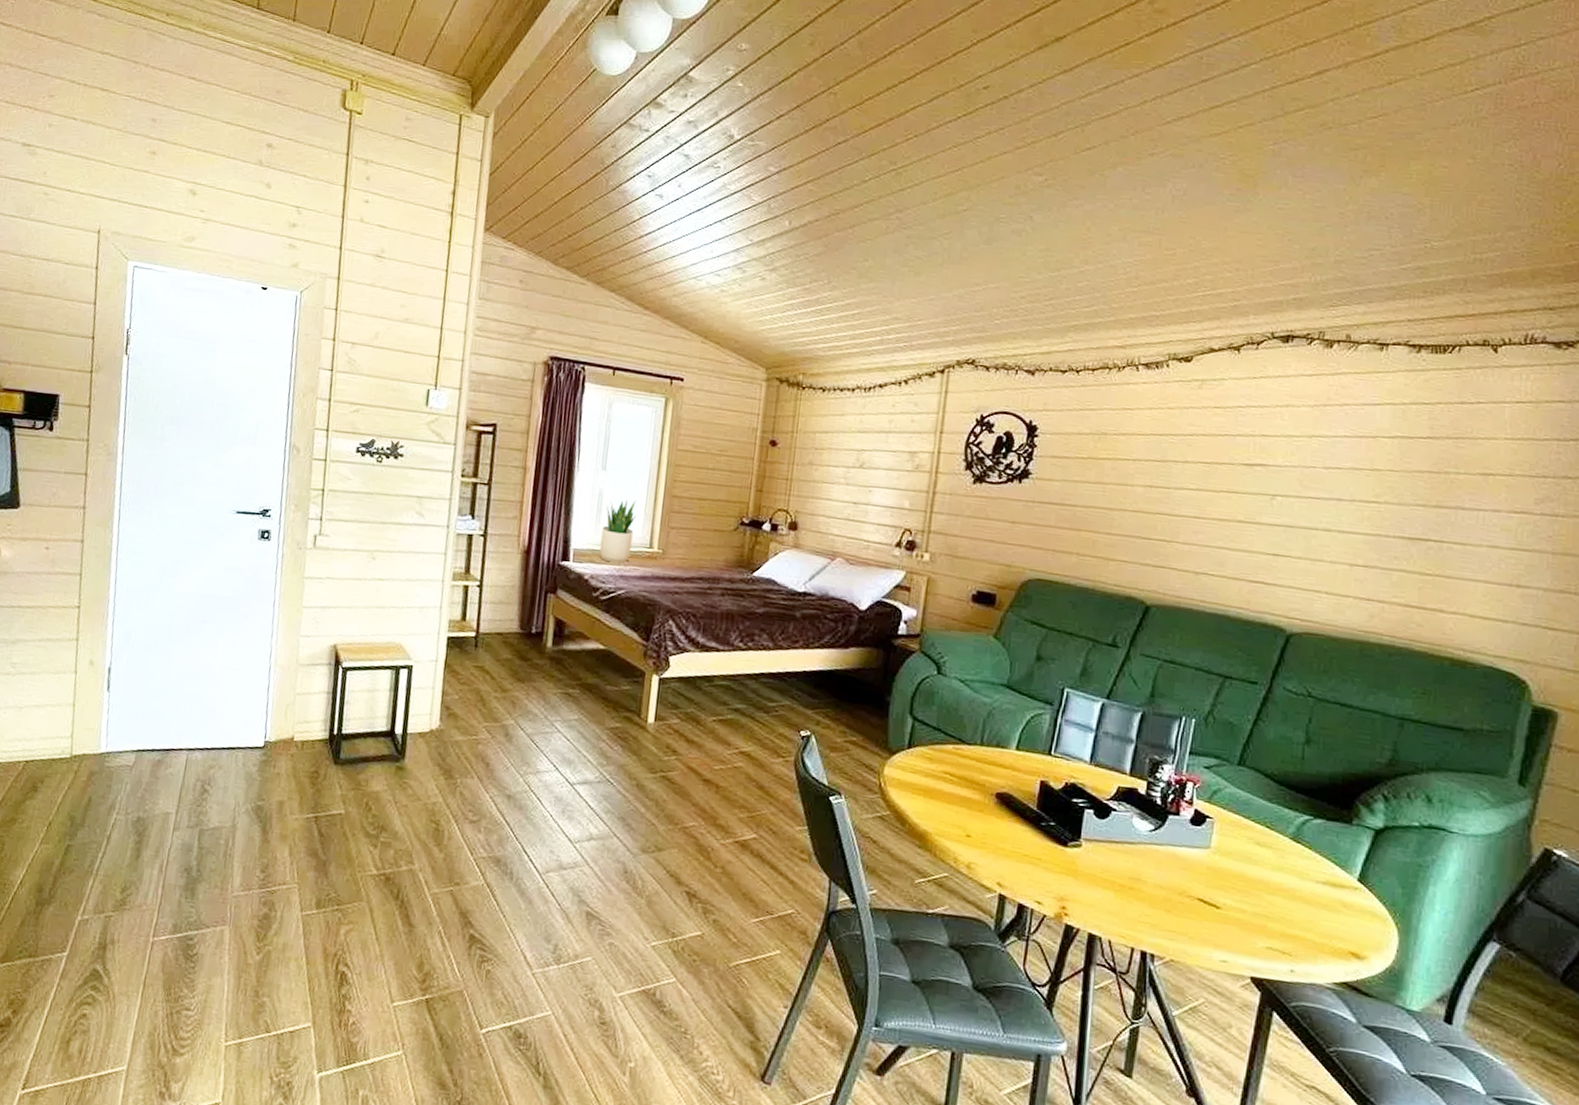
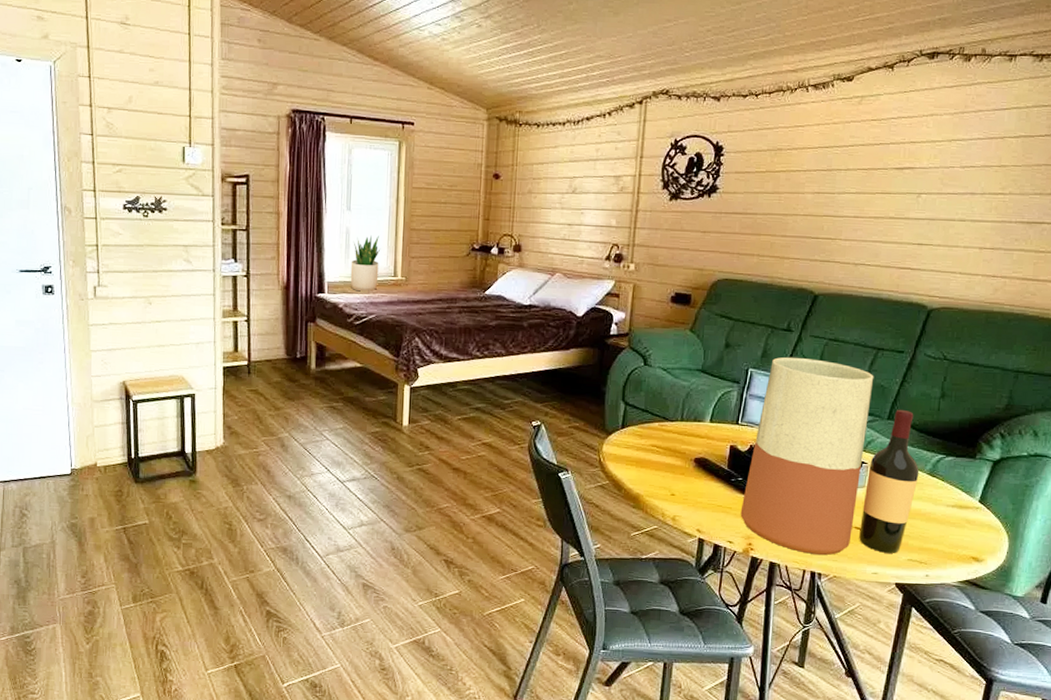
vase: none [1052,677,1221,932] -> present [740,356,874,555]
wine bottle: none [1203,753,1280,938] -> present [859,409,920,553]

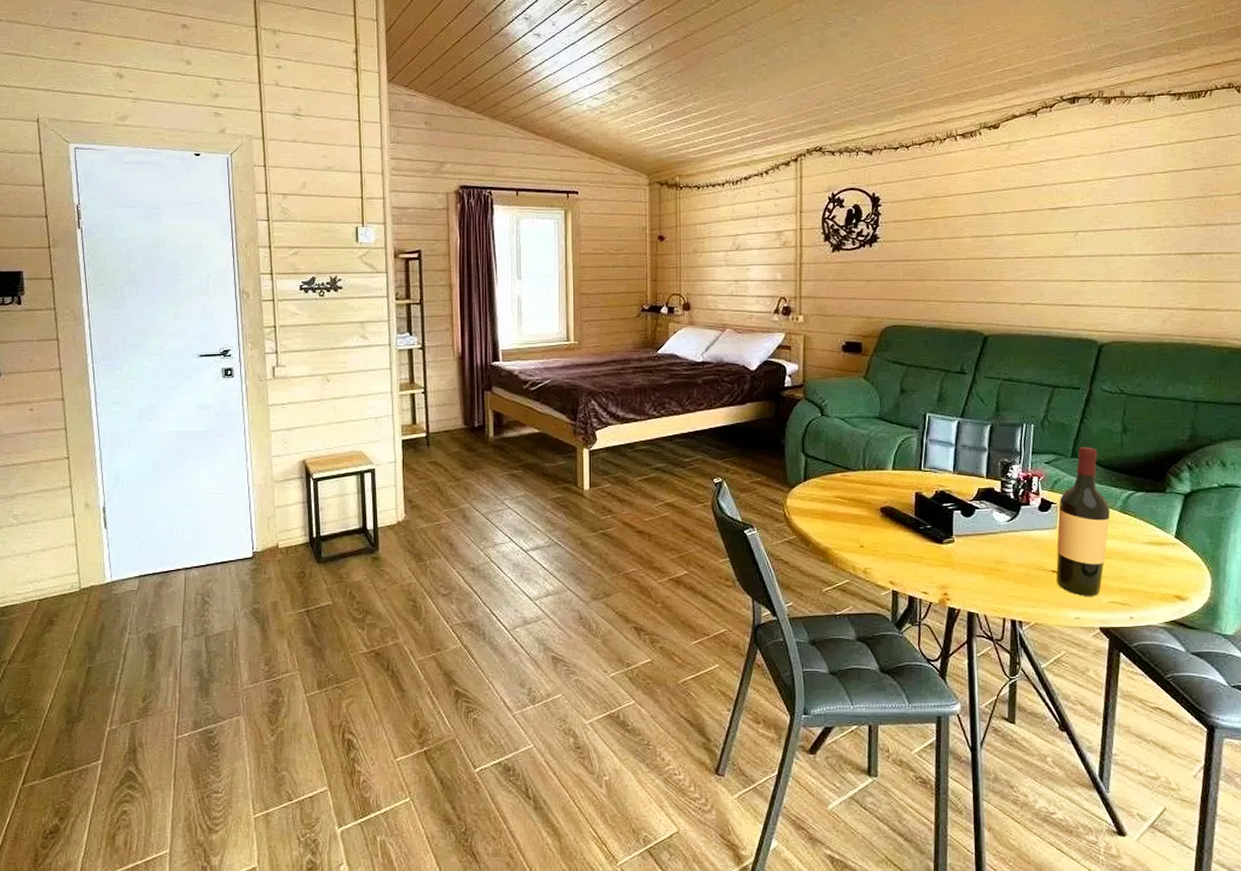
planter: present [350,235,381,292] -> none [524,302,553,358]
vase: present [740,356,874,555] -> none [932,399,1053,601]

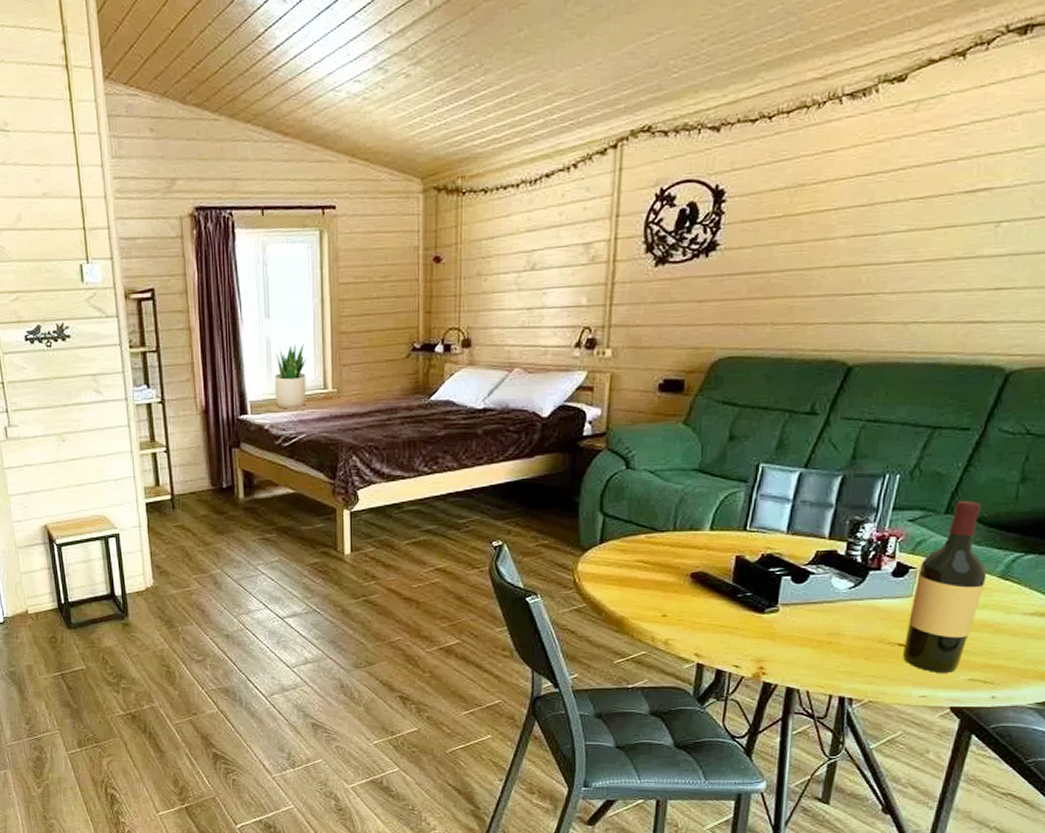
planter: none [524,302,553,358] -> present [274,343,307,409]

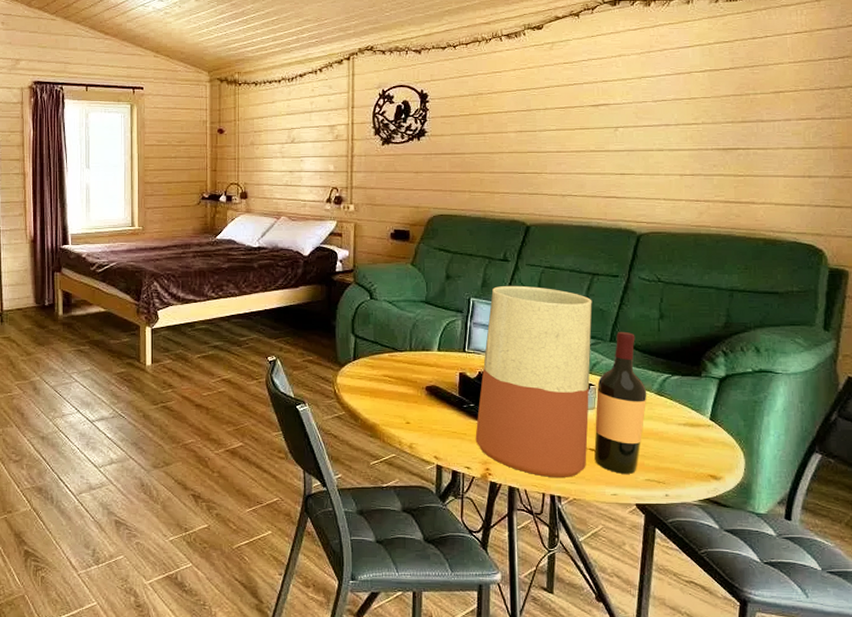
planter: present [274,343,307,409] -> none [91,190,119,242]
vase: none [749,445,928,677] -> present [475,285,593,477]

